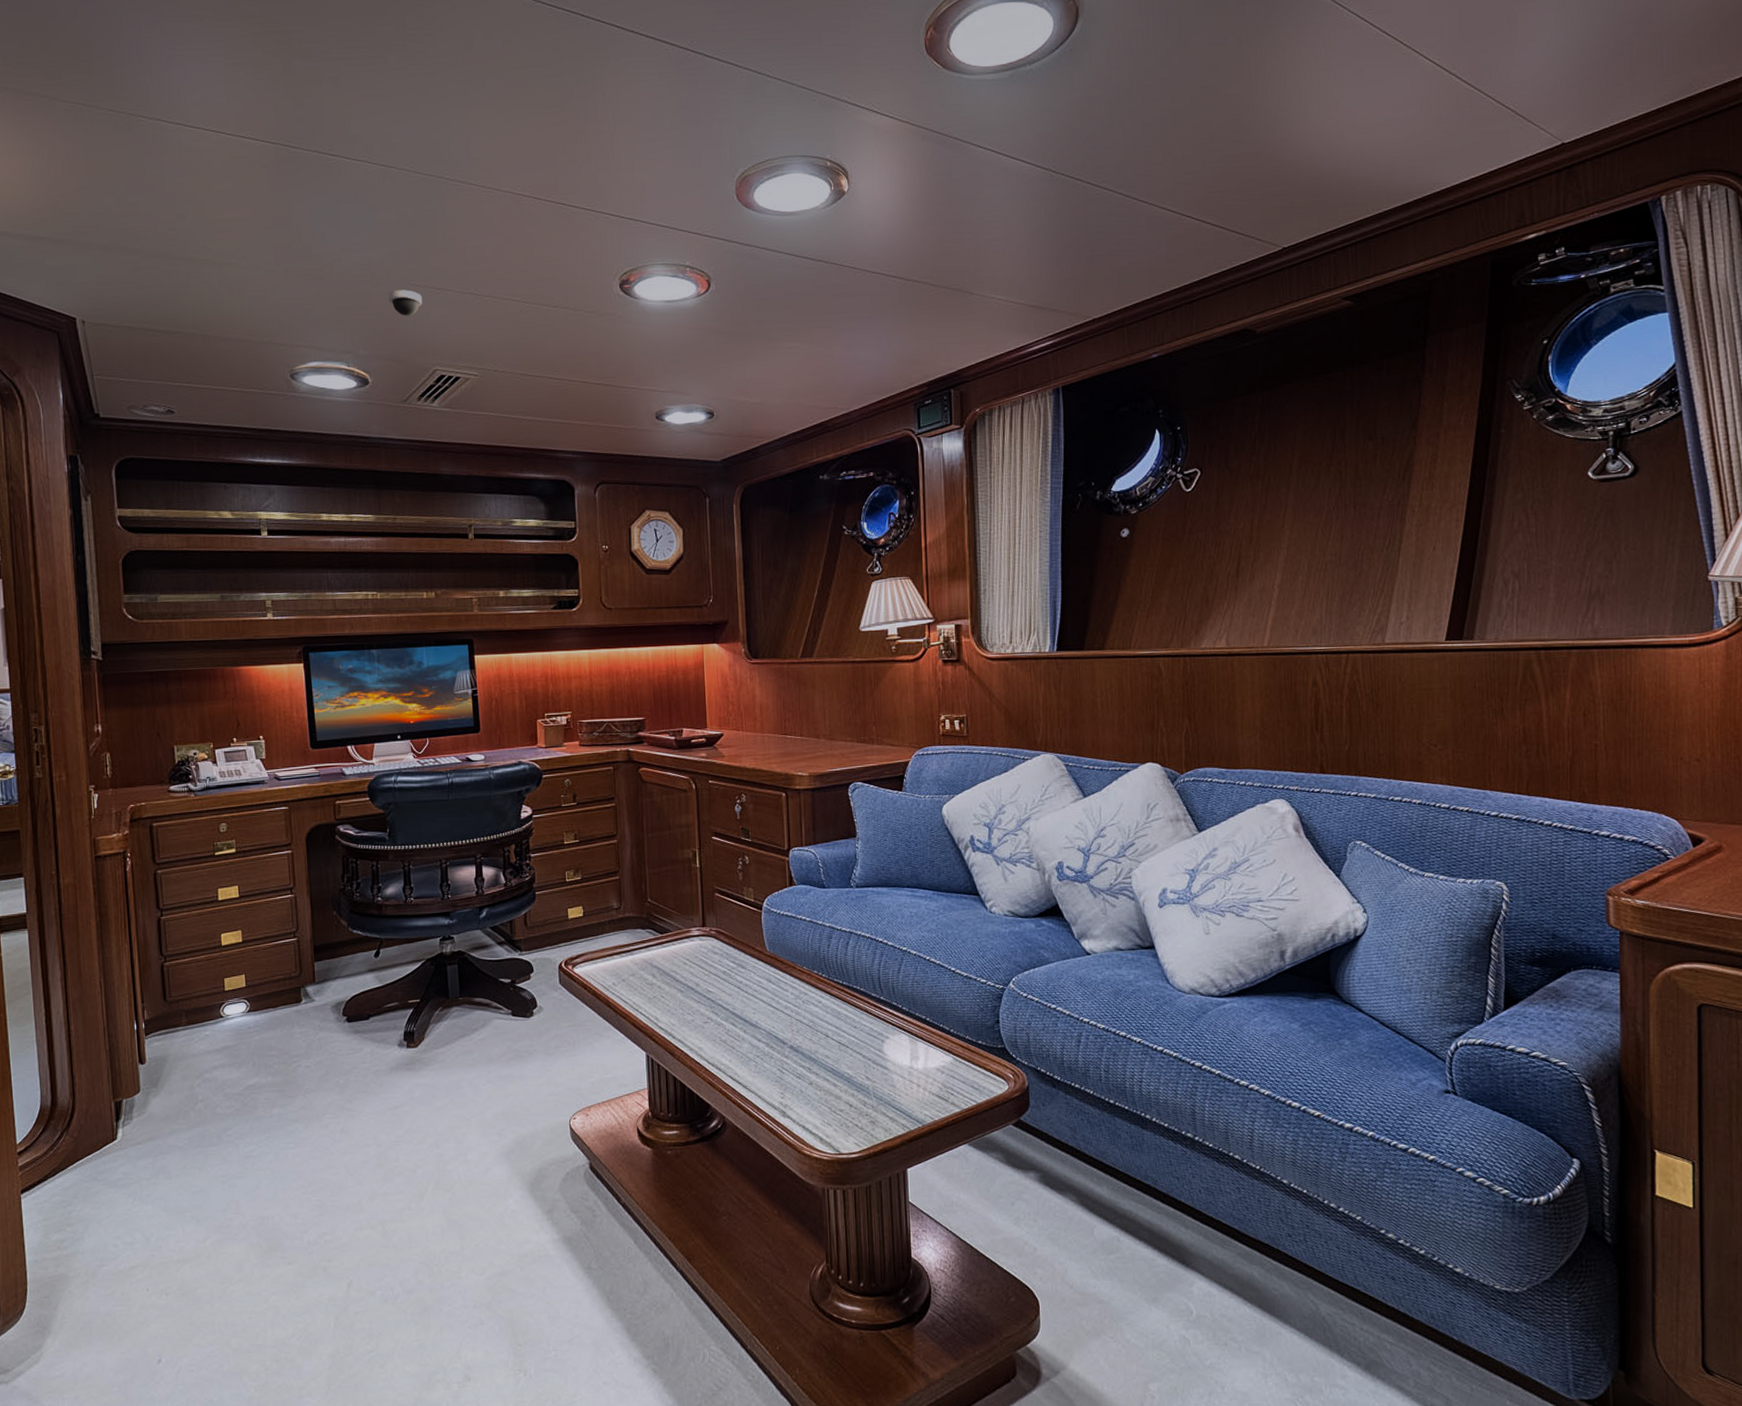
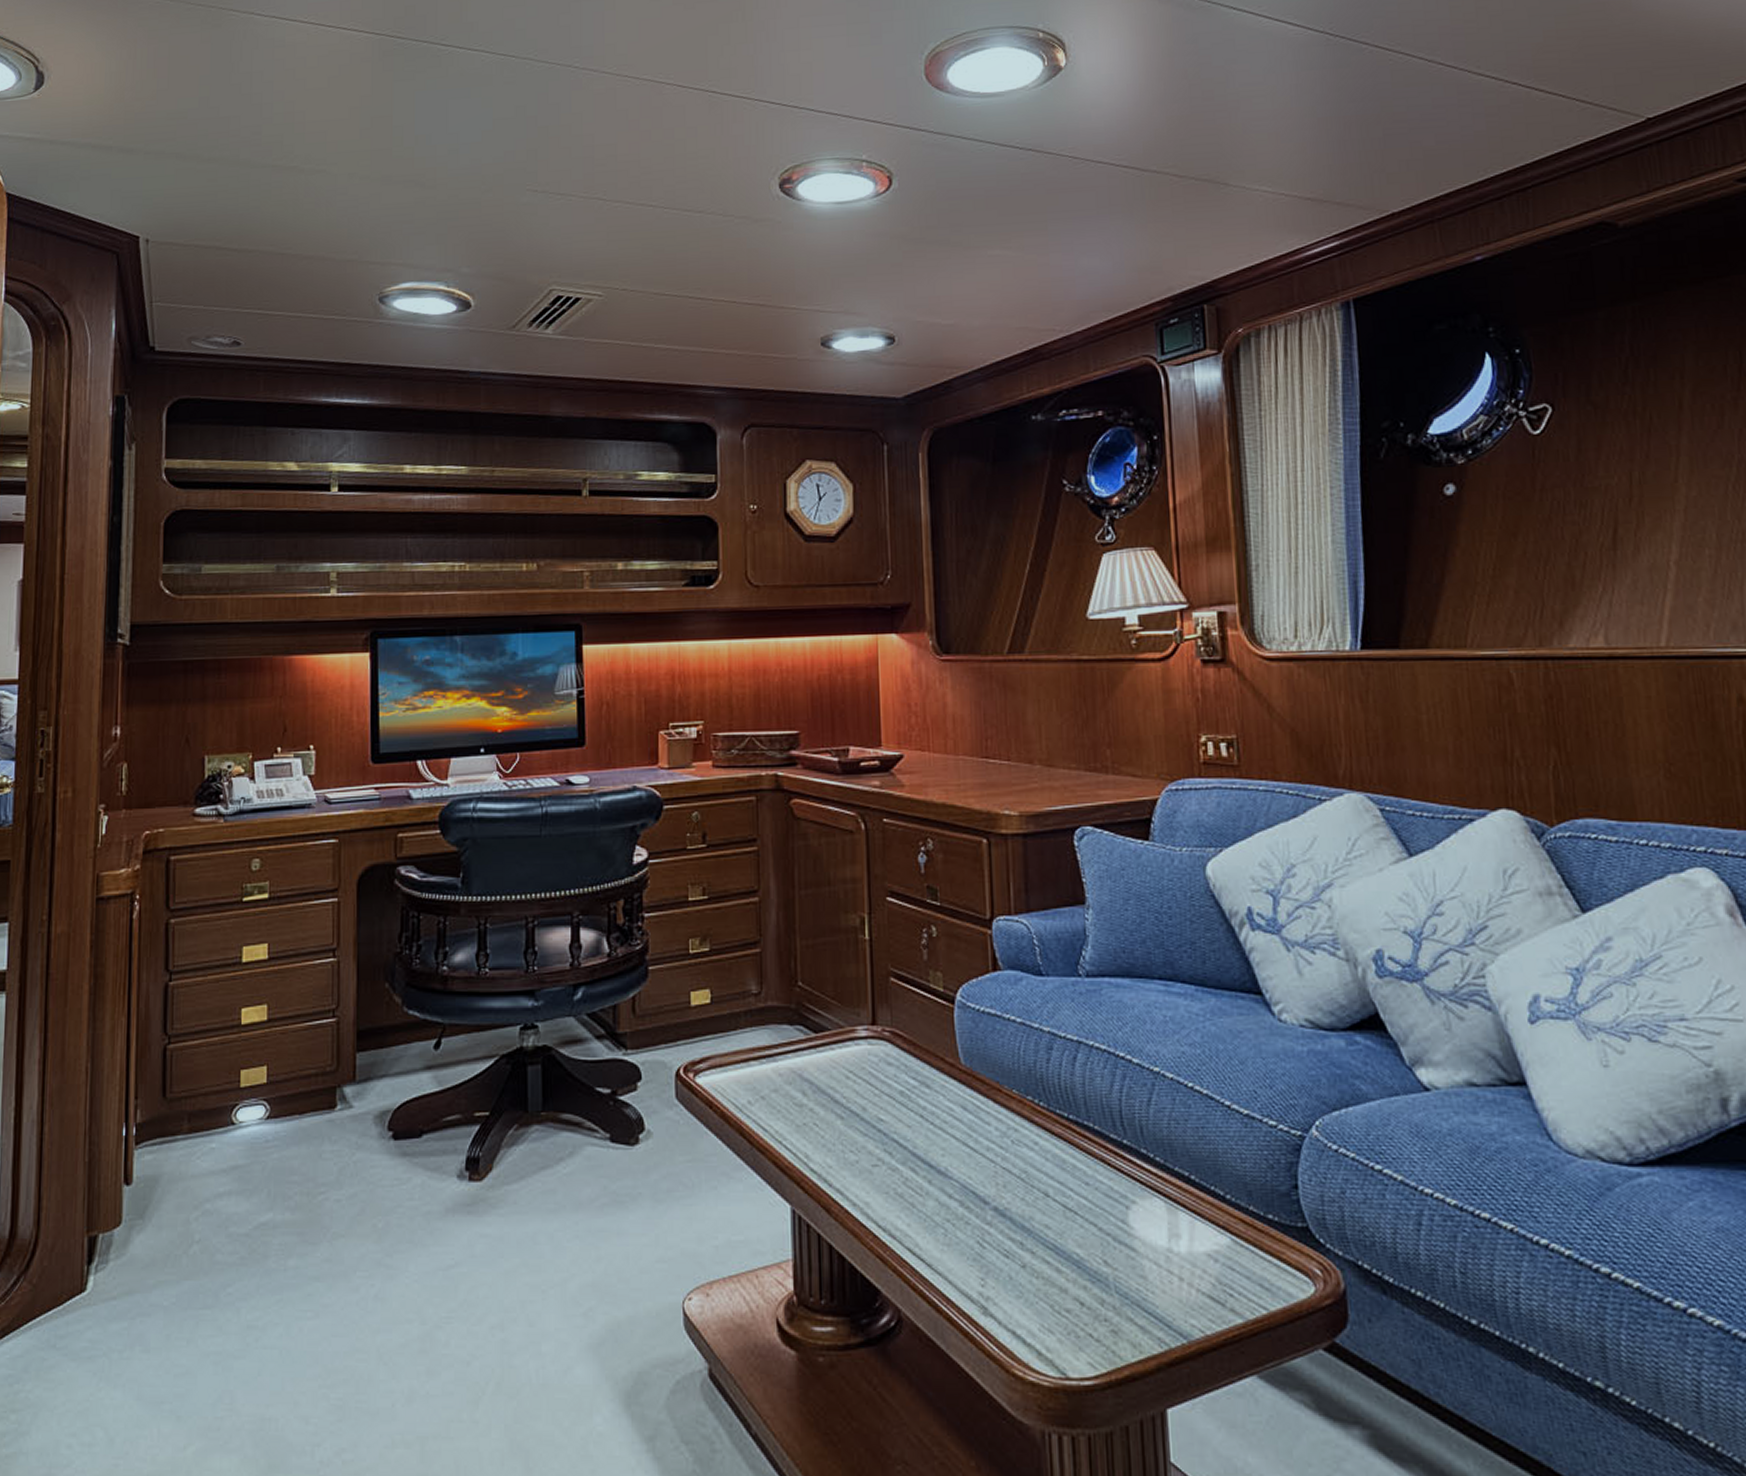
dome security camera: present [388,290,423,316] -> none [500,196,541,227]

